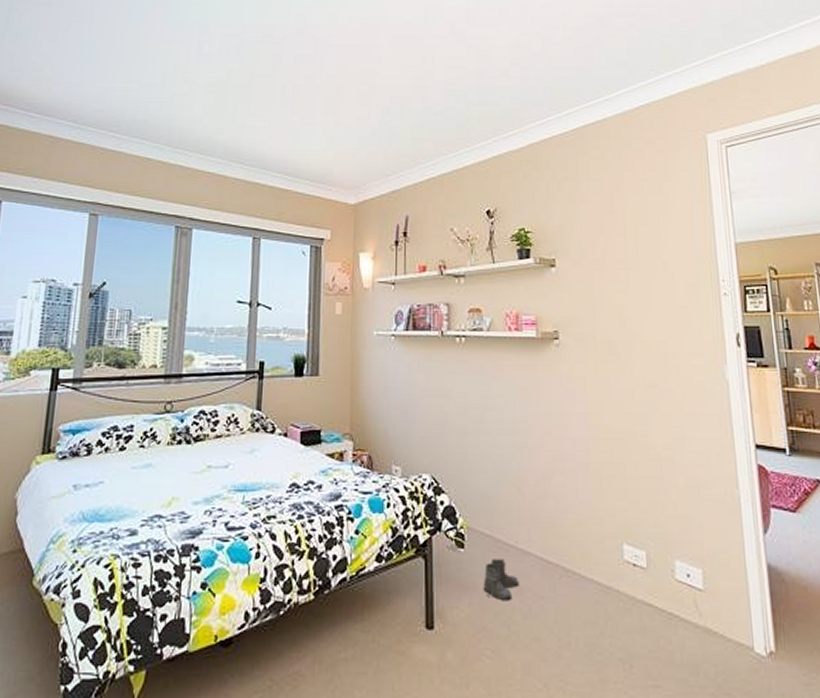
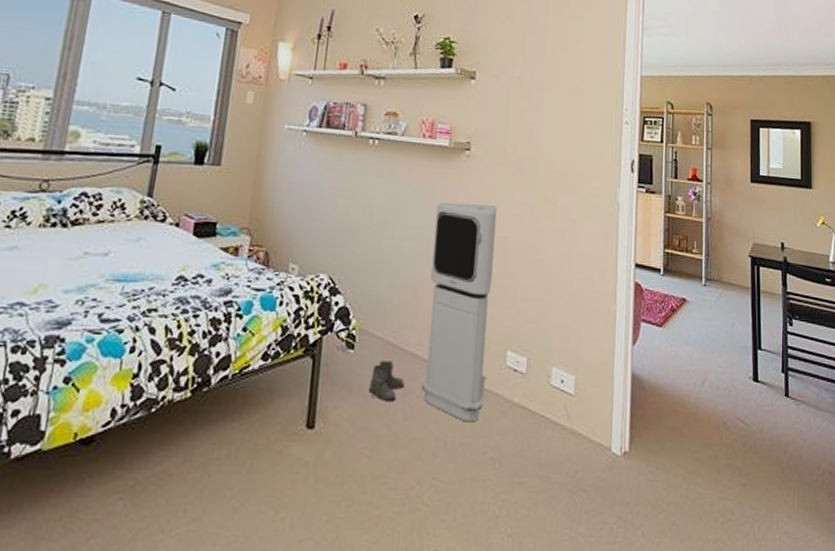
air purifier: none [530,394,604,621] -> present [421,202,497,422]

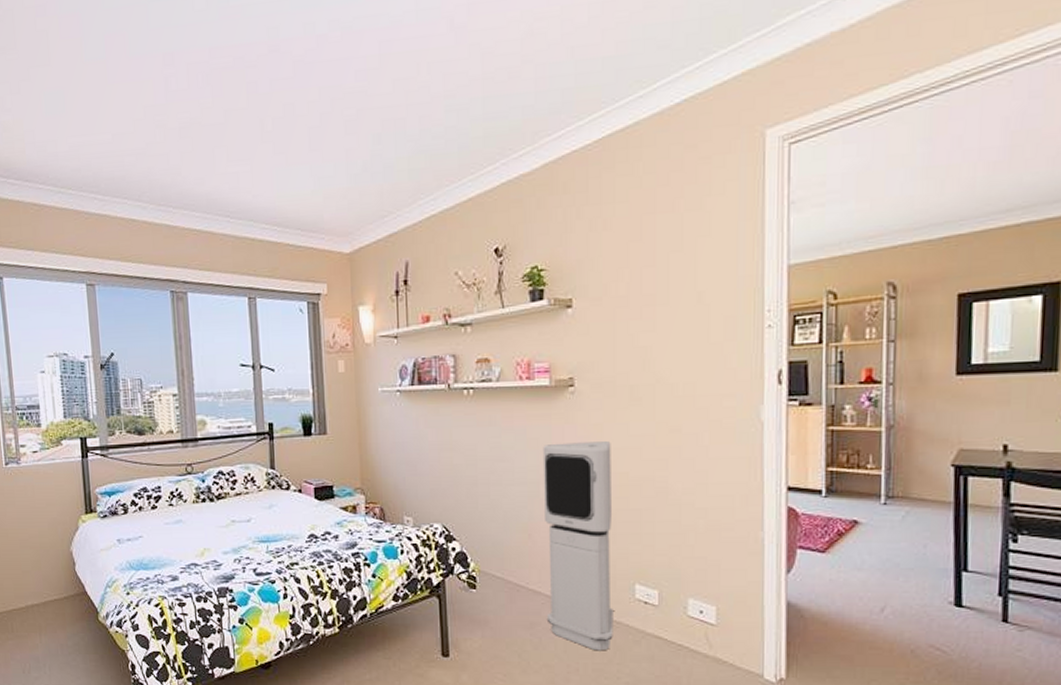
boots: present [368,361,405,401] -> none [495,598,529,633]

